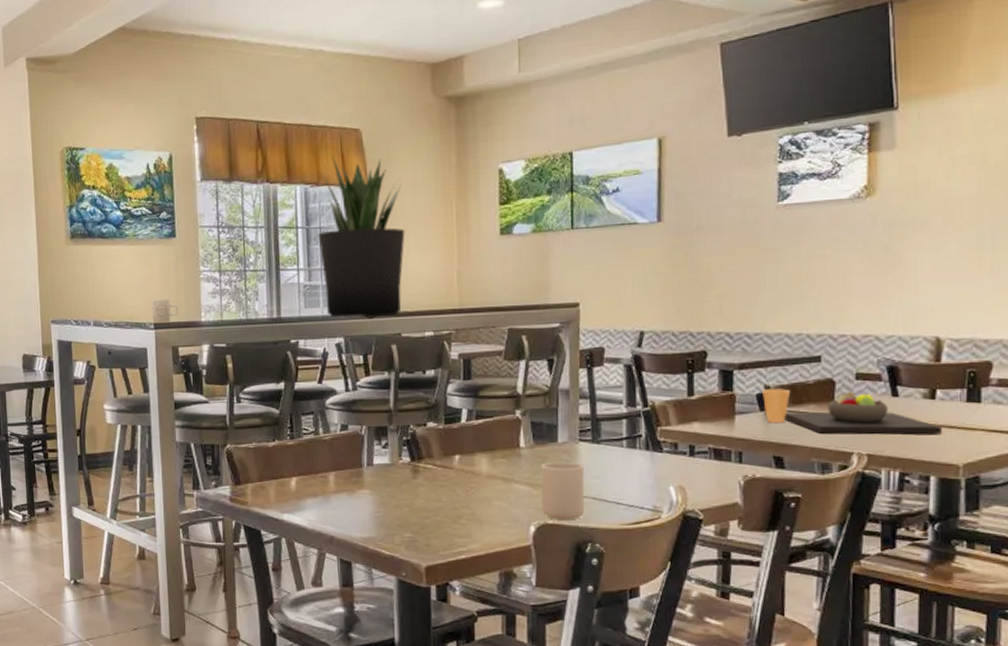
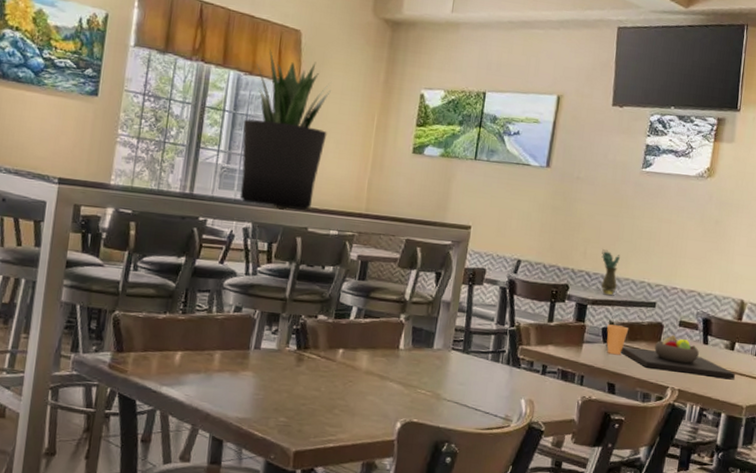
mug: present [151,298,179,323] -> none [57,153,89,179]
cup: present [540,462,585,520] -> none [410,366,452,420]
vase: none [742,304,767,356] -> present [601,249,620,296]

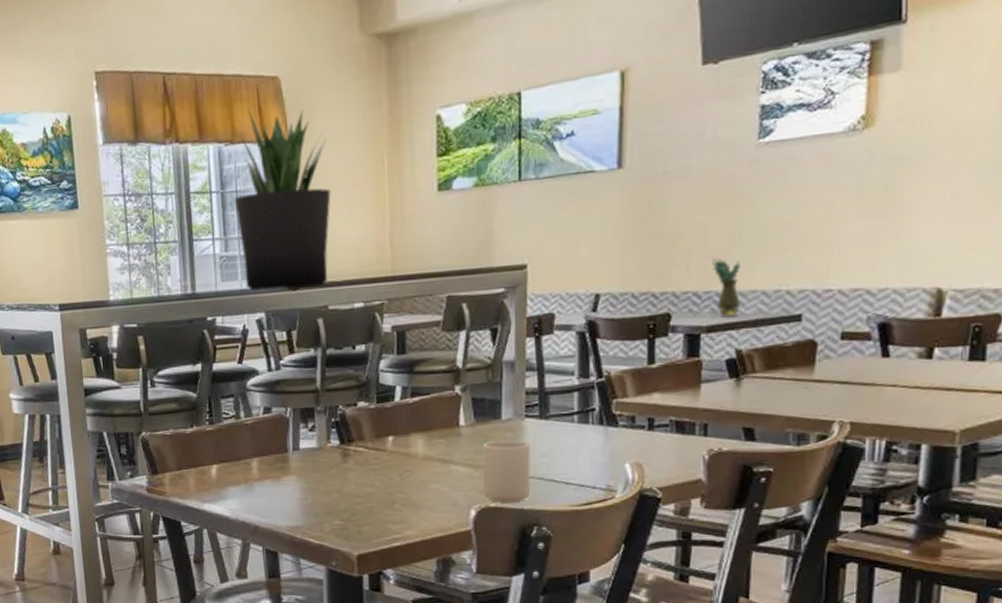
cup: none [410,366,452,420] -> present [482,440,531,502]
cup: present [606,324,629,355] -> none [731,352,766,392]
fruit bowl: present [621,335,736,380] -> none [757,352,940,402]

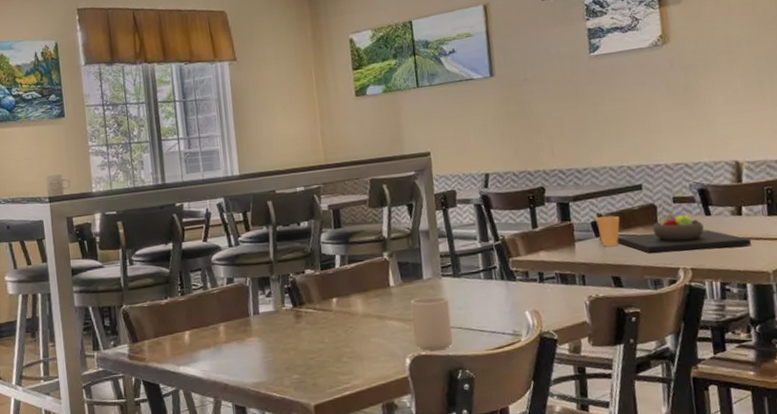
mug: none [55,276,86,304] -> present [45,173,72,197]
planter: present [234,108,331,292] -> none [193,35,274,181]
vase: present [713,258,740,317] -> none [570,143,596,189]
cup: none [731,352,766,392] -> present [595,215,620,247]
fruit bowl: none [757,352,940,402] -> present [617,213,752,253]

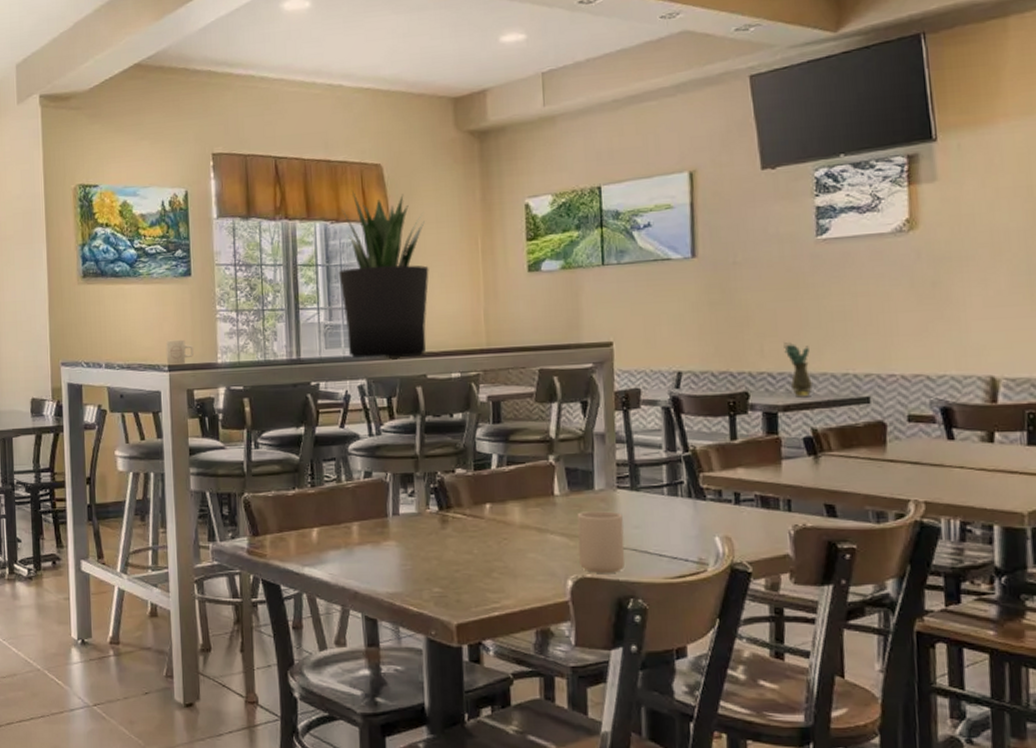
planter: none [193,35,274,181] -> present [338,191,429,359]
vase: none [570,143,596,189] -> present [784,342,813,397]
cup: present [595,215,620,247] -> none [808,432,840,469]
fruit bowl: present [617,213,752,253] -> none [834,434,1004,481]

